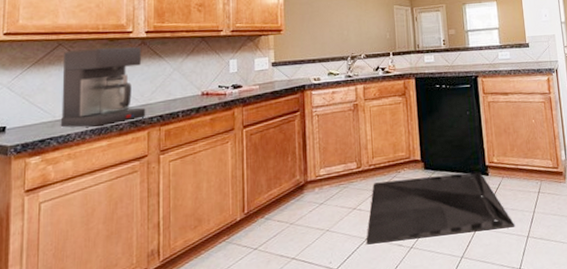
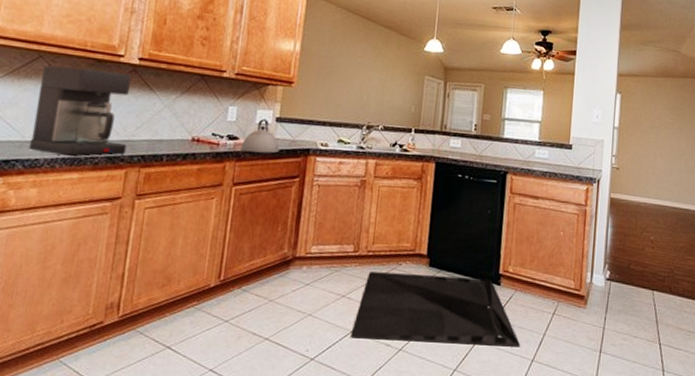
kettle: none [245,66,279,97] -> present [241,119,280,154]

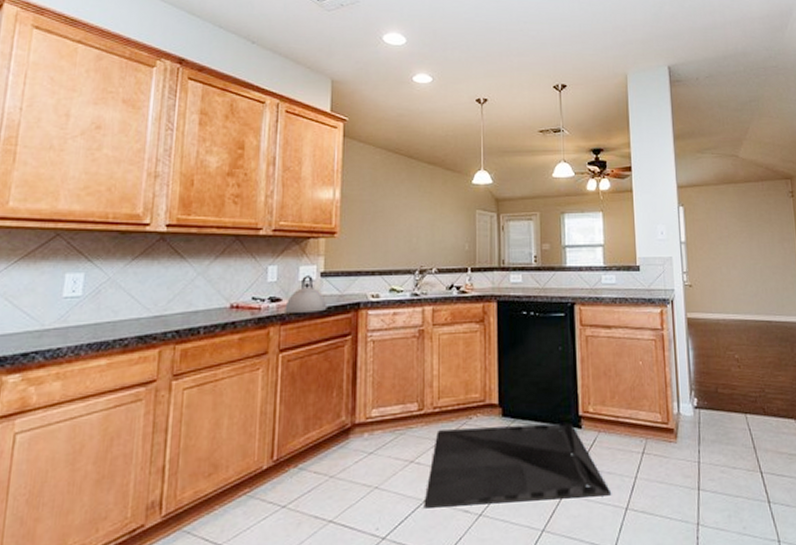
coffee maker: present [28,65,132,158] -> none [49,242,160,342]

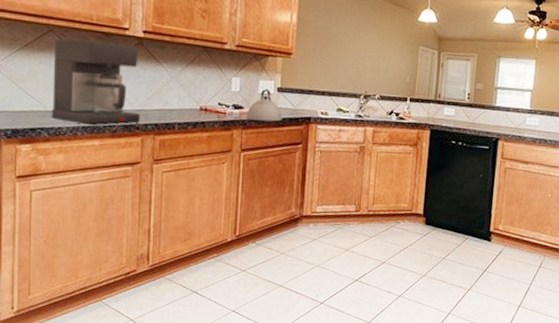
coffee maker: none [49,242,160,342] -> present [51,38,141,126]
door mat: present [424,423,612,509] -> none [355,229,509,295]

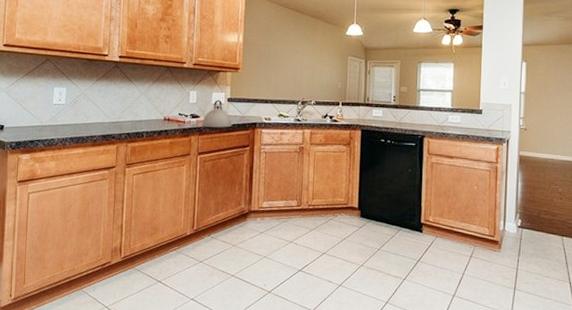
coffee maker: present [51,38,141,126] -> none [46,66,116,137]

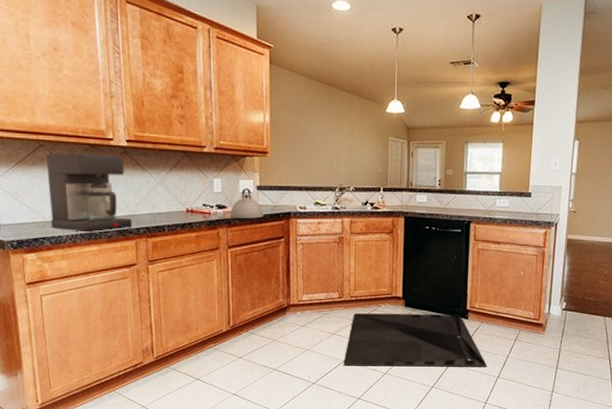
coffee maker: none [46,66,116,137] -> present [46,153,133,233]
door mat: none [299,222,443,284] -> present [343,313,488,367]

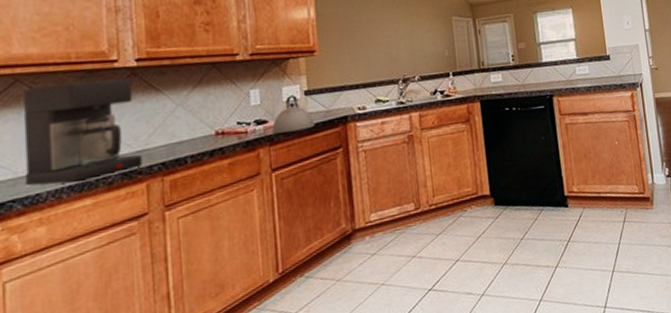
door mat: present [343,313,488,367] -> none [429,203,599,297]

